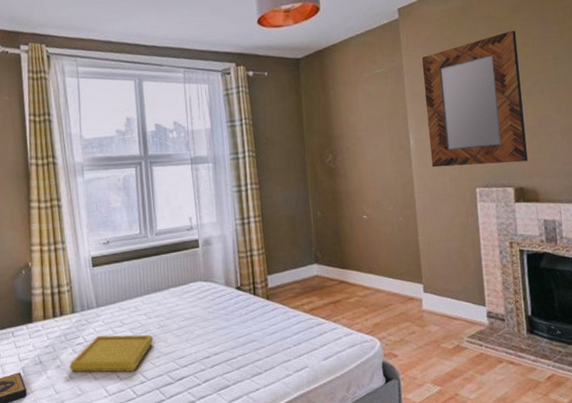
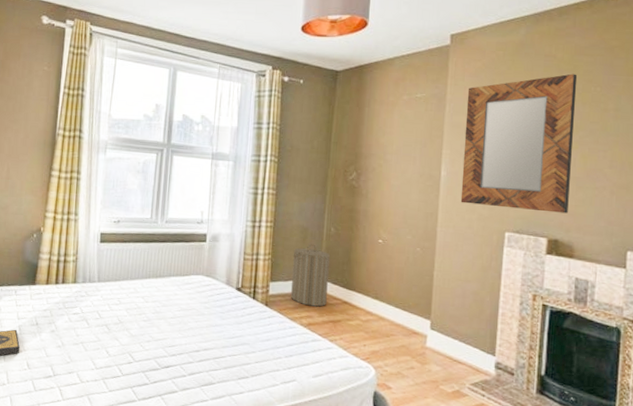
serving tray: present [69,334,154,373] -> none [63,310,147,350]
laundry hamper: none [285,231,324,292] -> present [291,244,331,307]

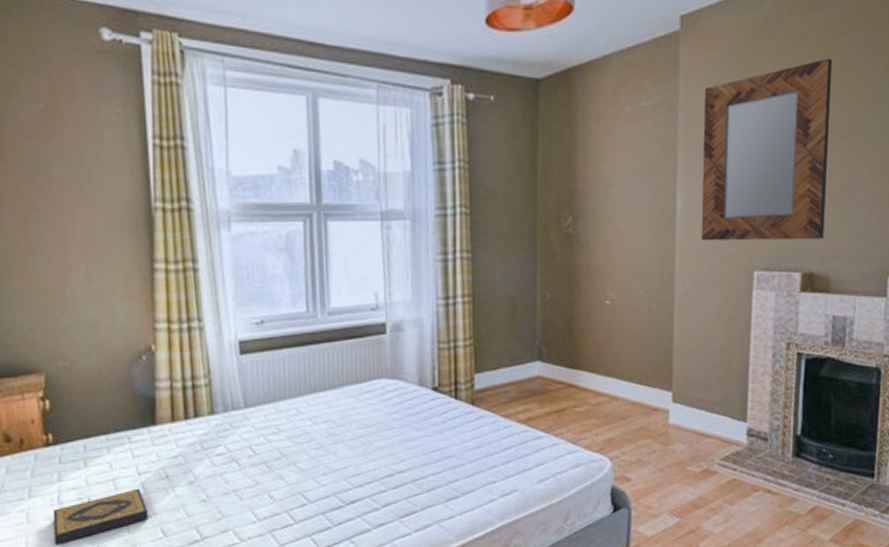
laundry hamper: present [291,244,331,307] -> none [500,317,548,397]

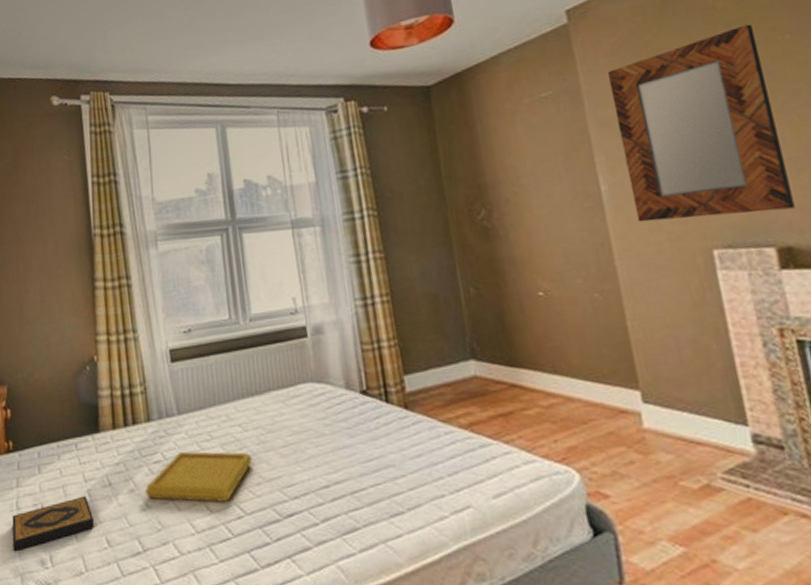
serving tray: none [206,444,320,492] -> present [145,452,253,502]

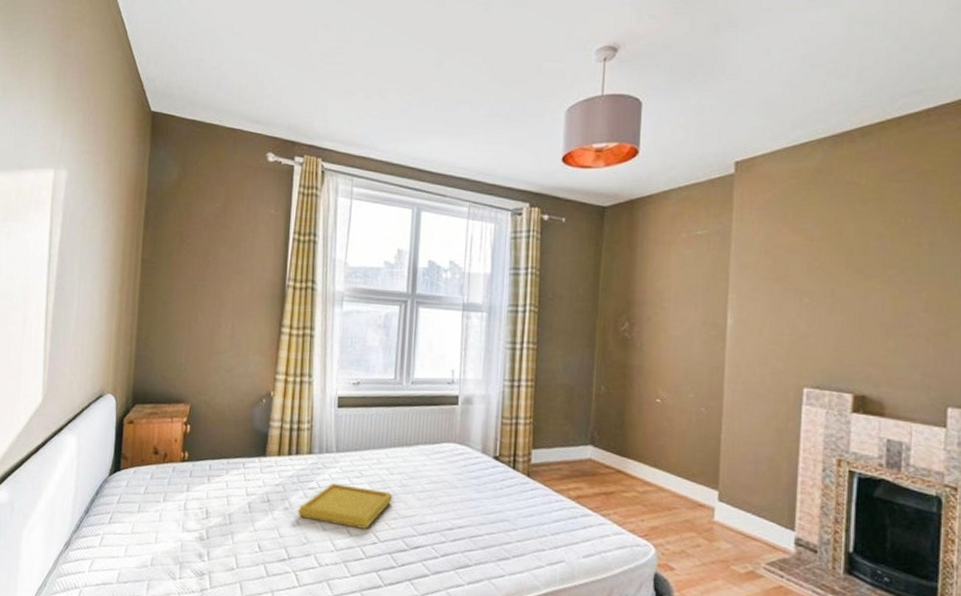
hardback book: present [12,496,94,552] -> none [176,507,250,544]
home mirror: present [608,24,795,222] -> none [750,203,885,365]

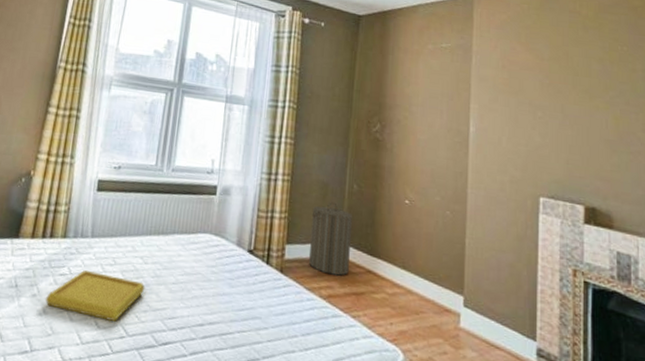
laundry hamper: none [556,405,601,477] -> present [309,202,353,276]

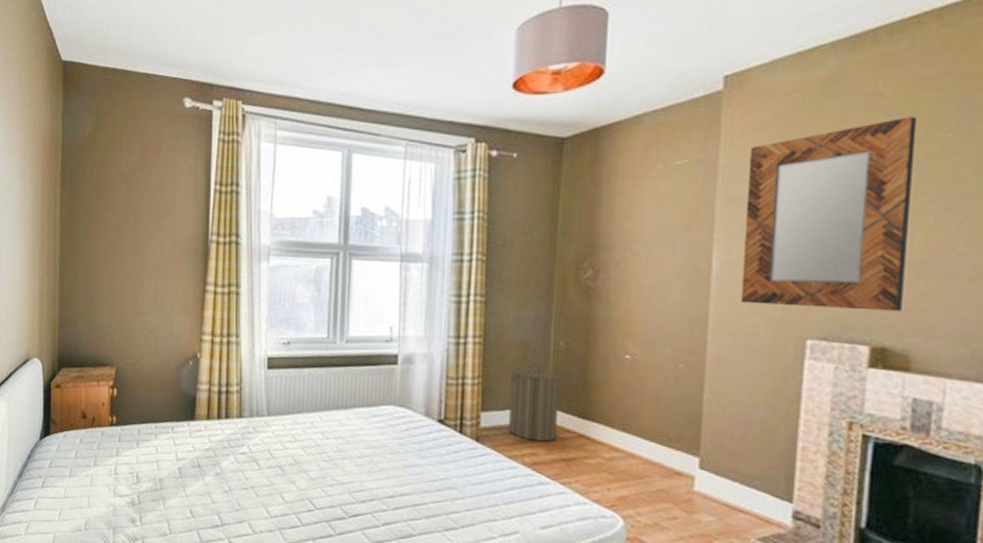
serving tray: present [46,270,145,321] -> none [230,448,329,496]
home mirror: none [491,31,604,179] -> present [740,116,918,311]

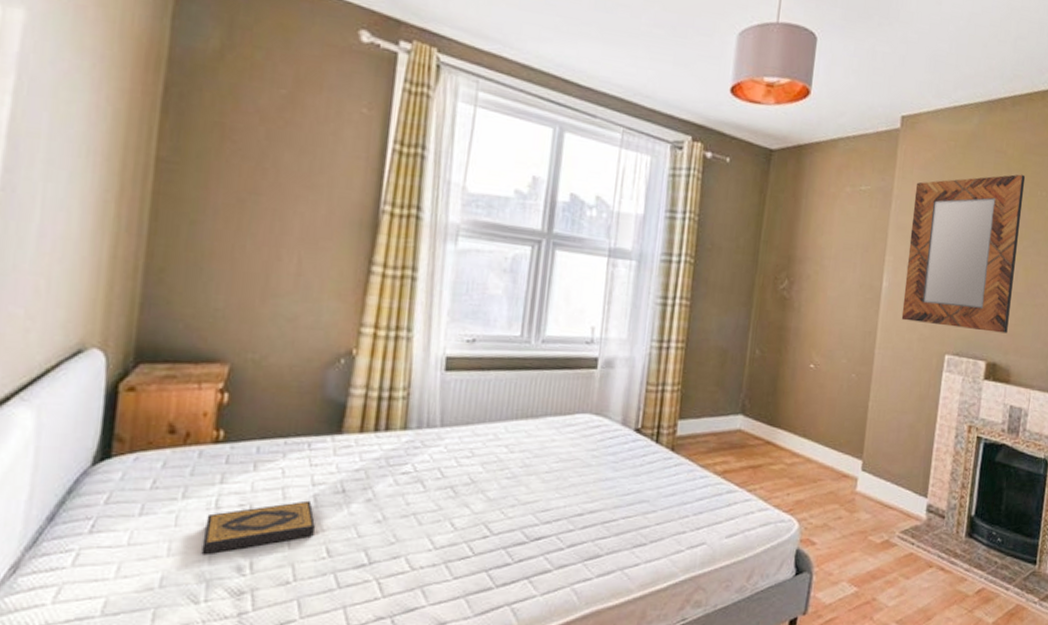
hardback book: none [108,472,181,509] -> present [201,500,315,555]
laundry hamper: present [509,363,561,442] -> none [703,370,754,450]

